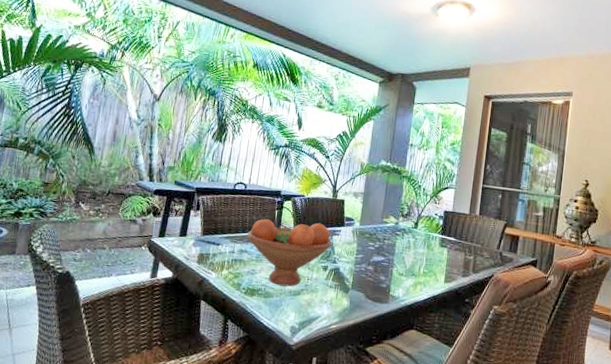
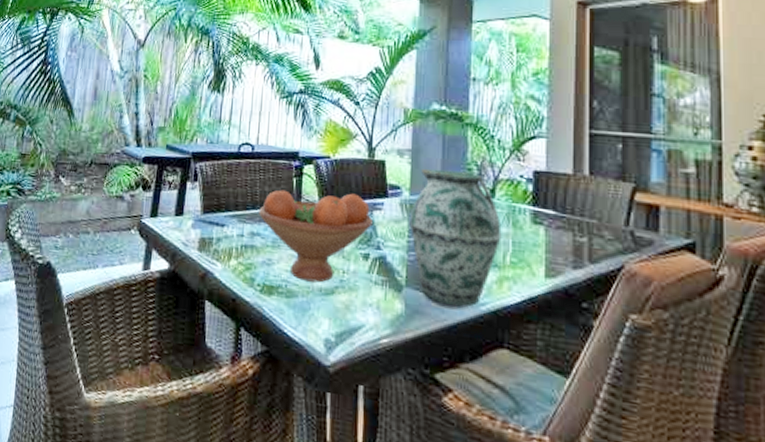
vase: none [357,206,420,302] -> present [409,168,502,306]

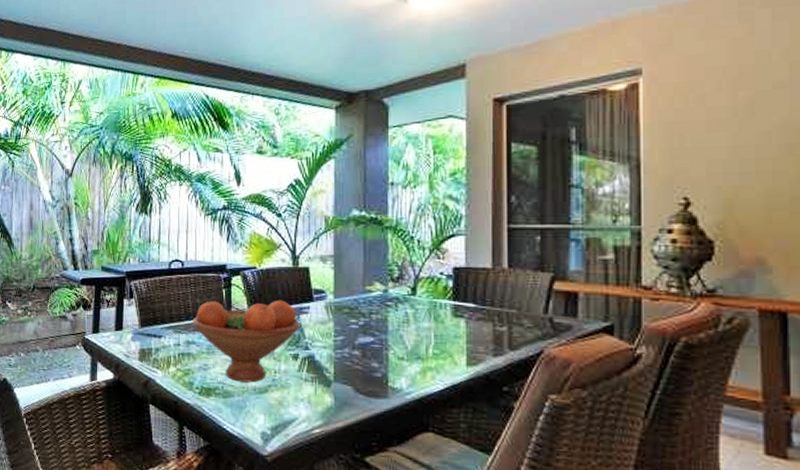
vase: present [409,168,502,306] -> none [335,272,424,396]

